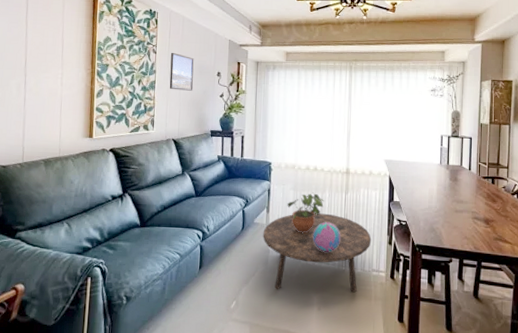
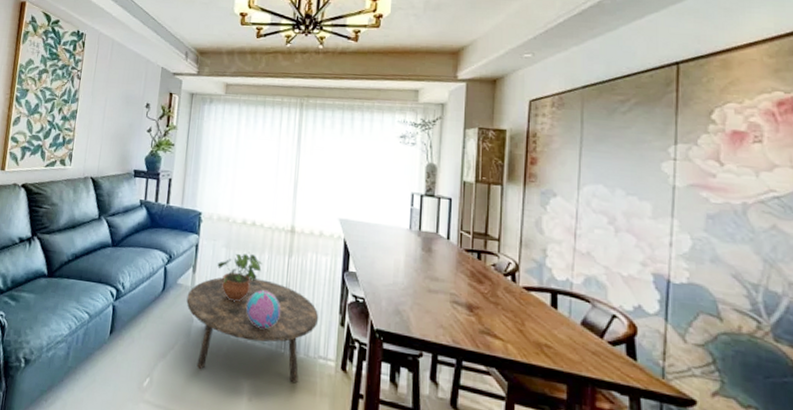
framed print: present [169,52,194,91] -> none [91,79,121,123]

